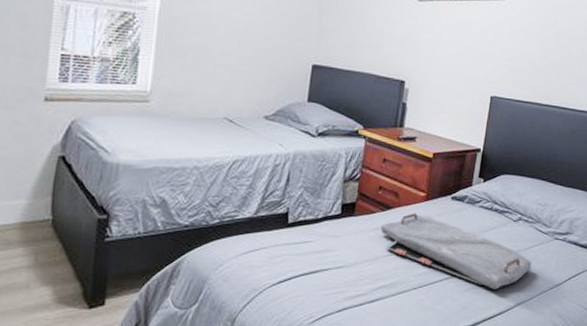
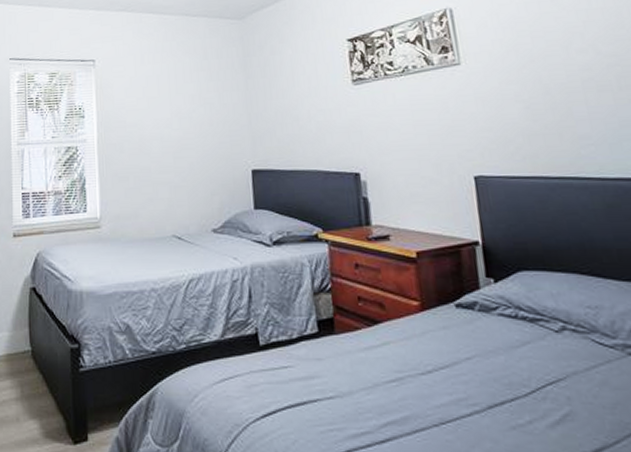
serving tray: present [380,213,532,290] -> none [370,327,604,428]

